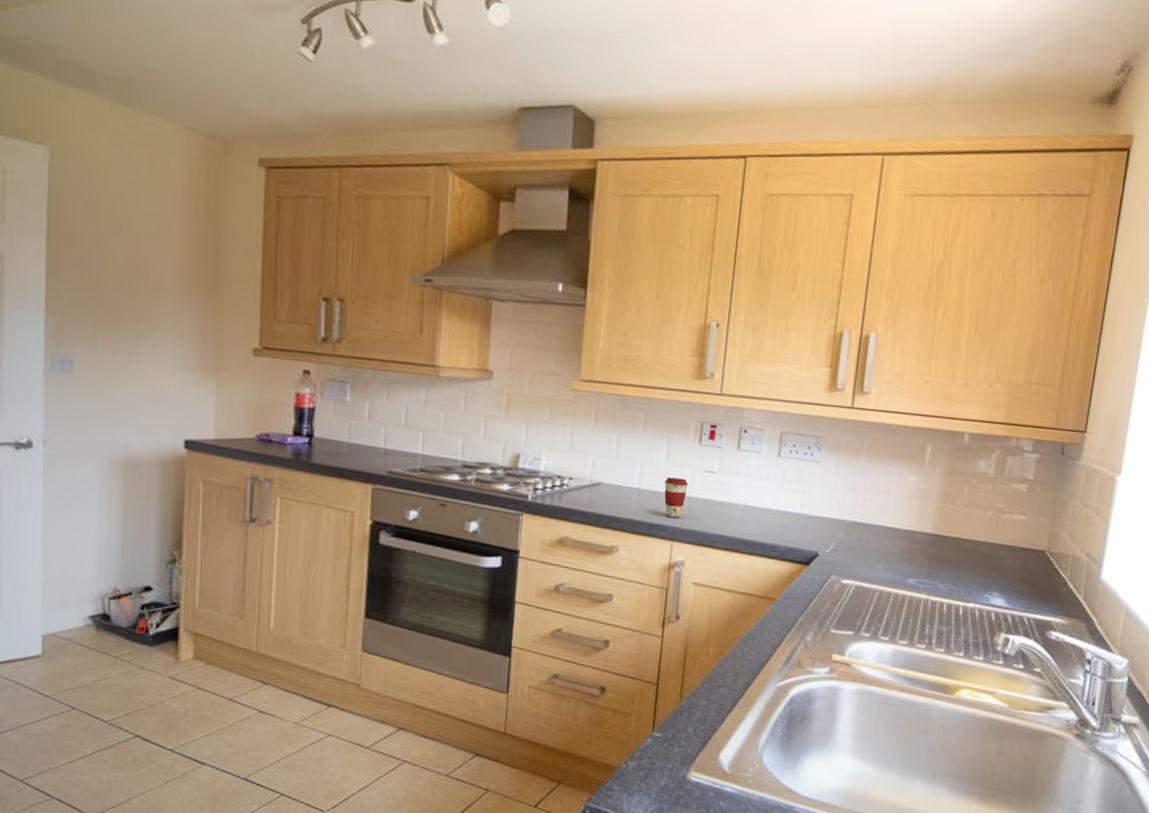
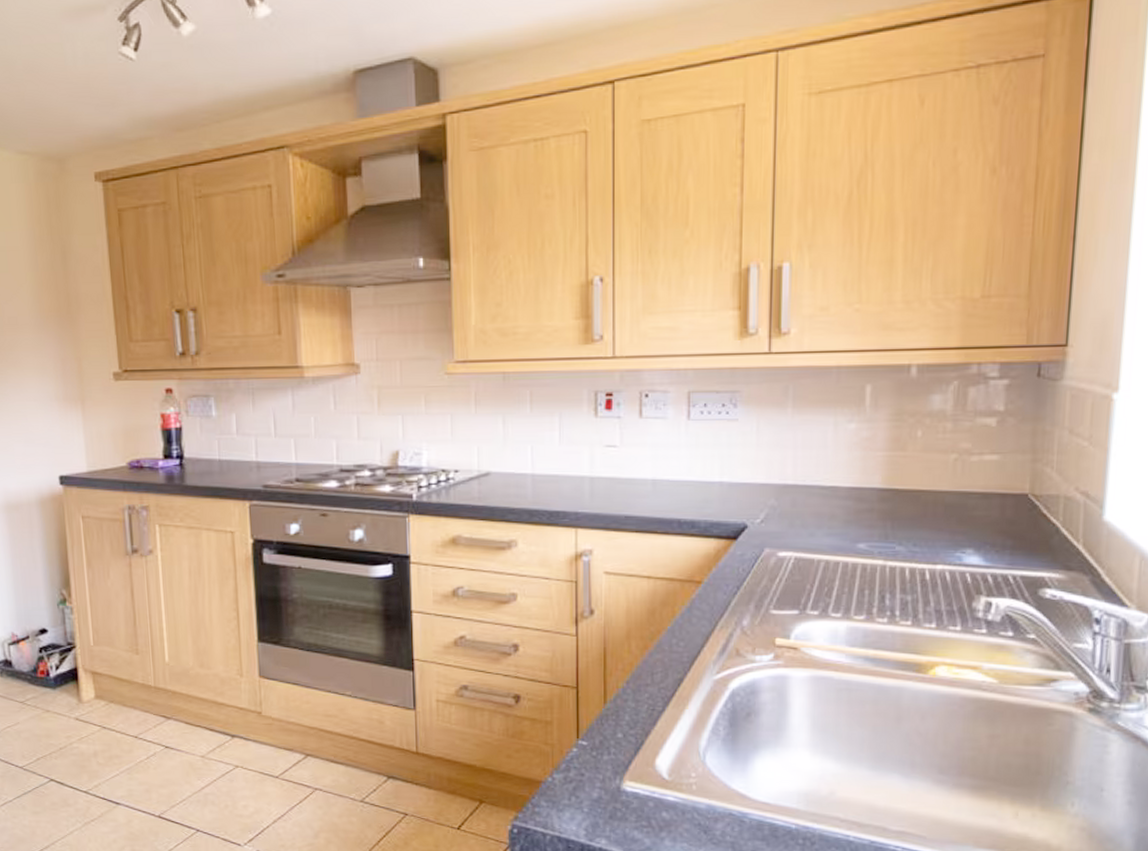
coffee cup: present [664,477,688,518] -> none [560,457,587,502]

